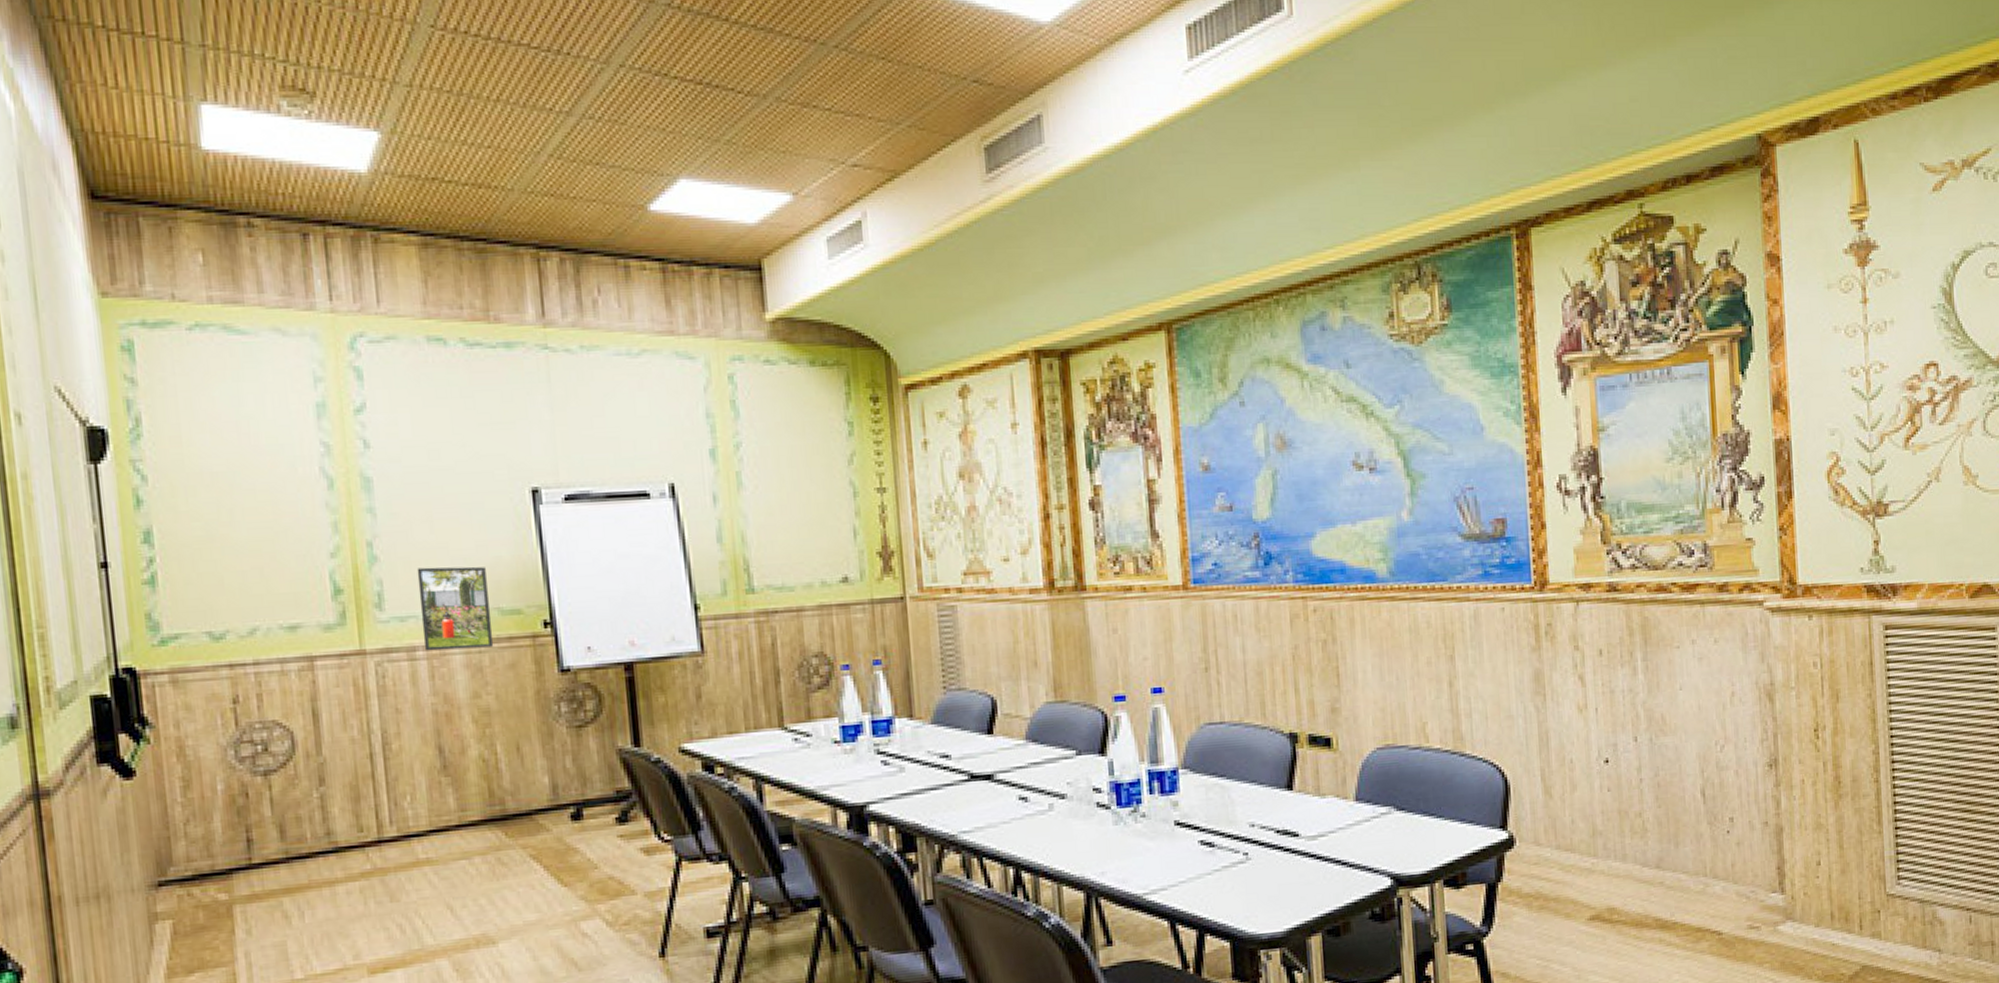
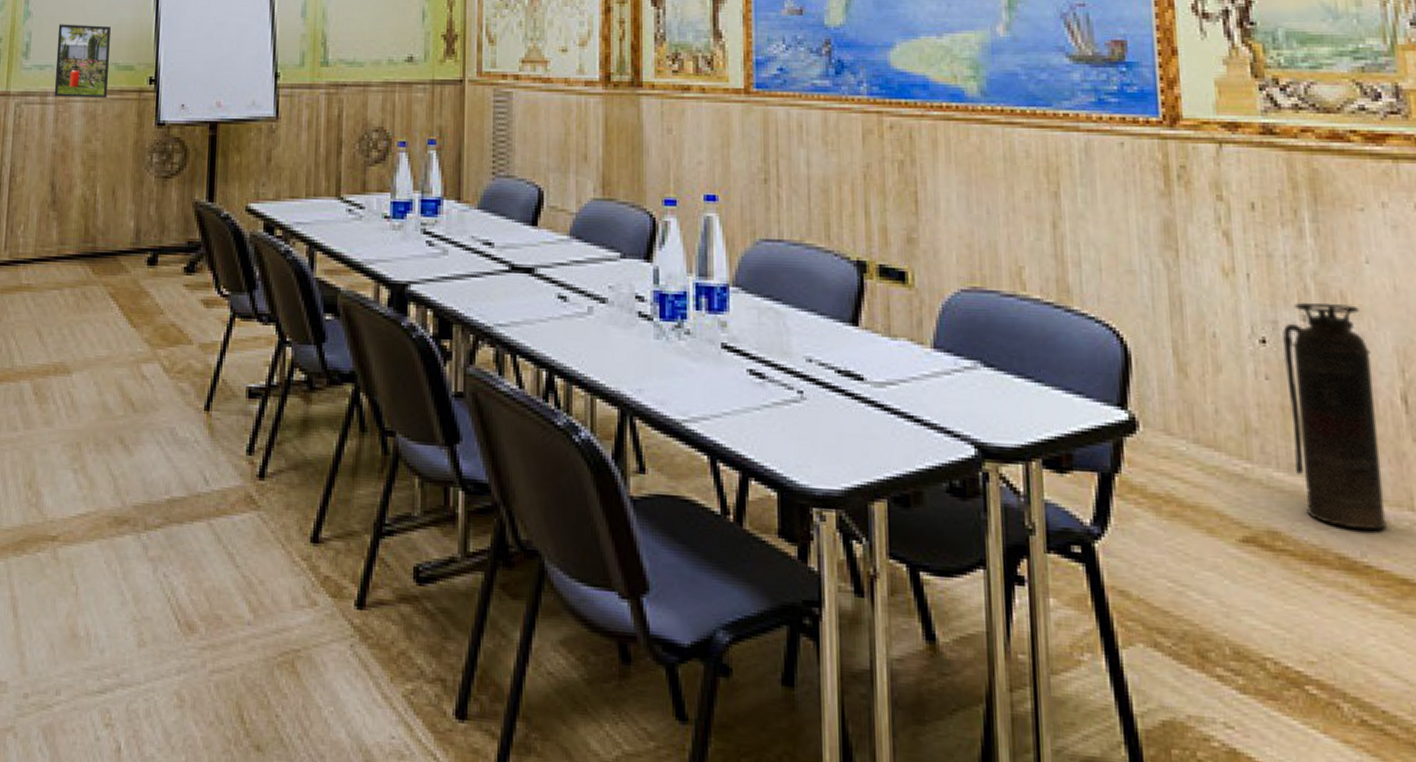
fire extinguisher: none [1620,724,1688,897] -> present [1282,302,1387,530]

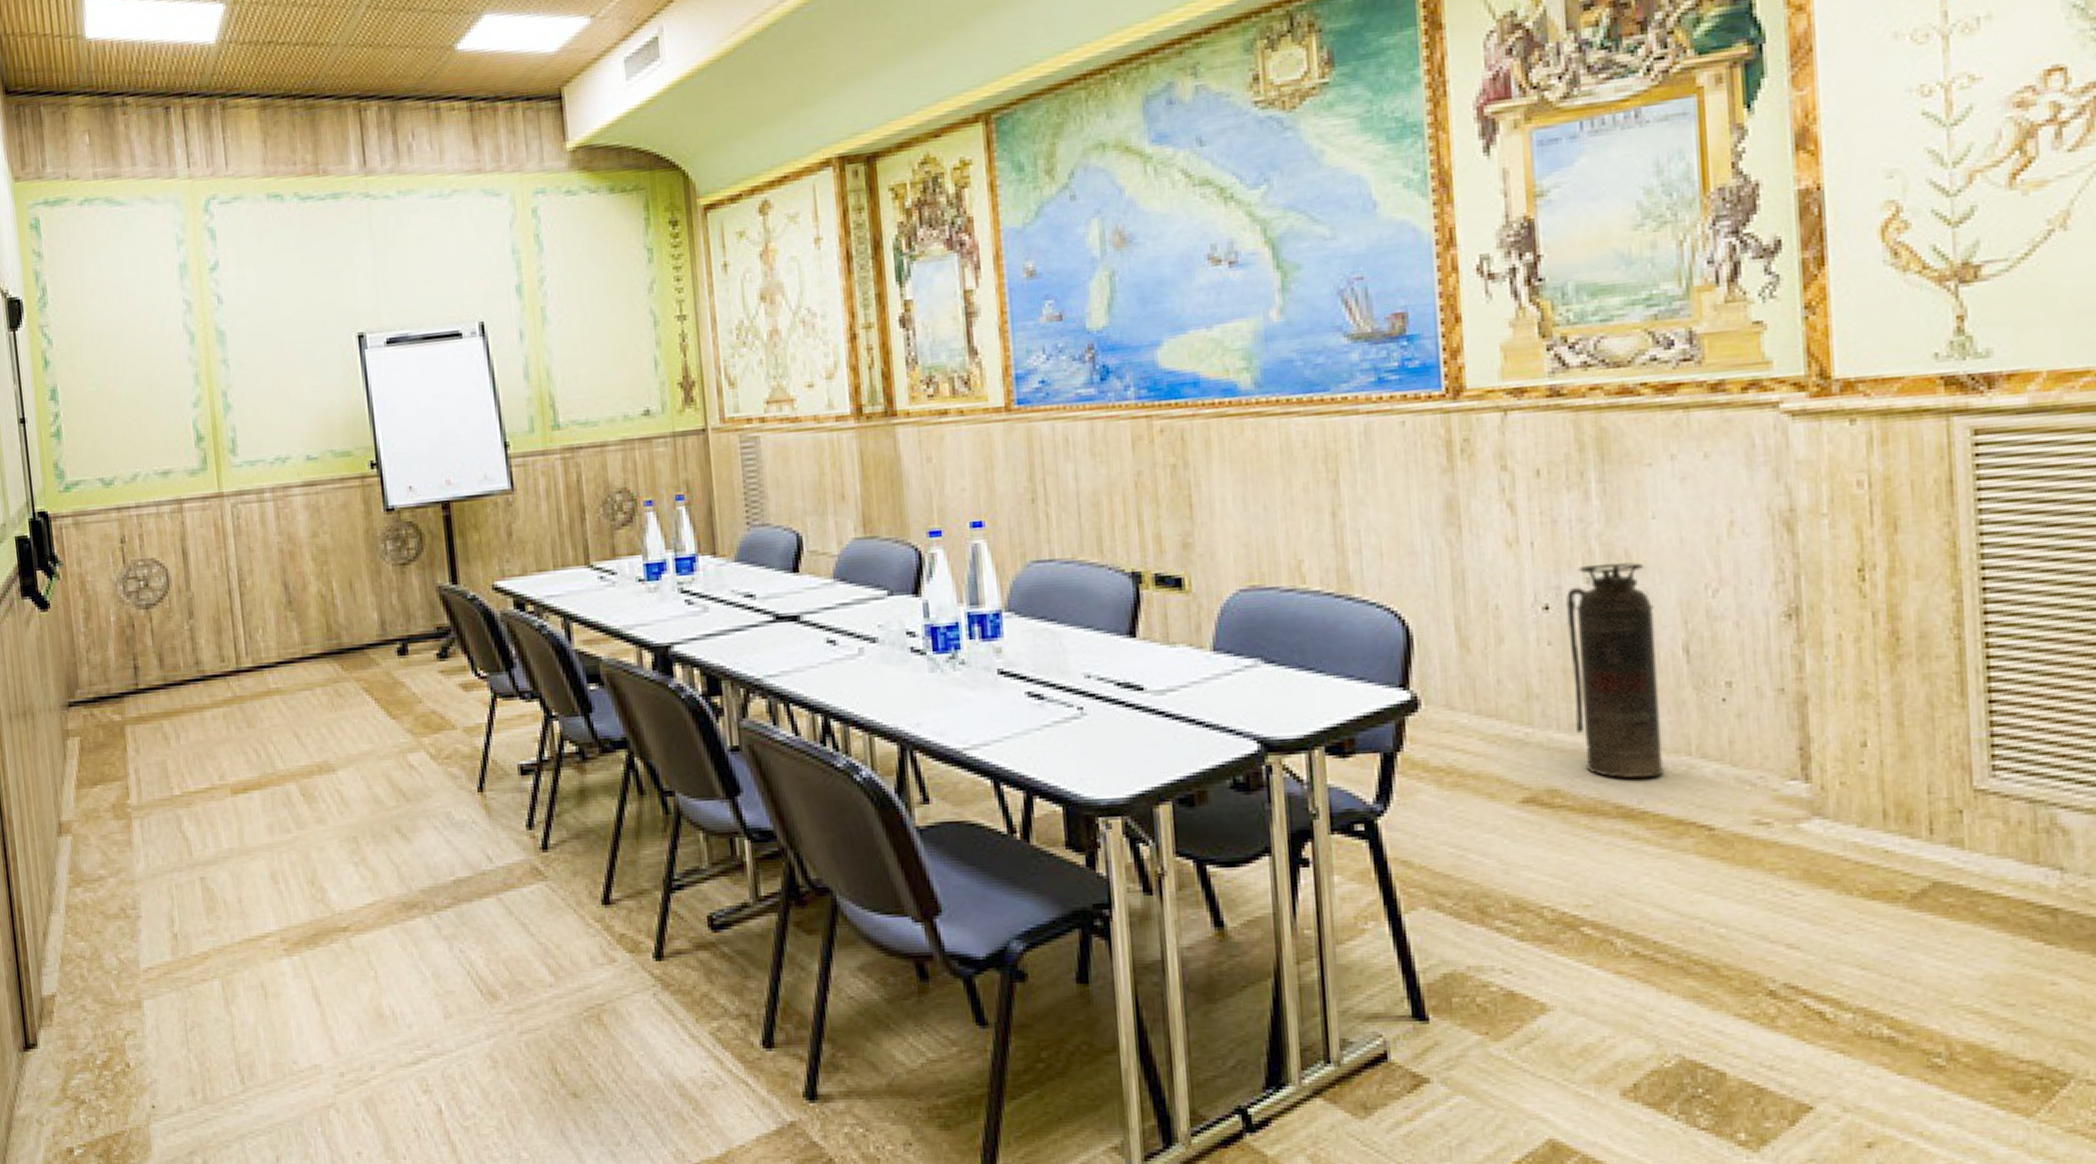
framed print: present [54,24,111,98] -> none [263,411,329,493]

